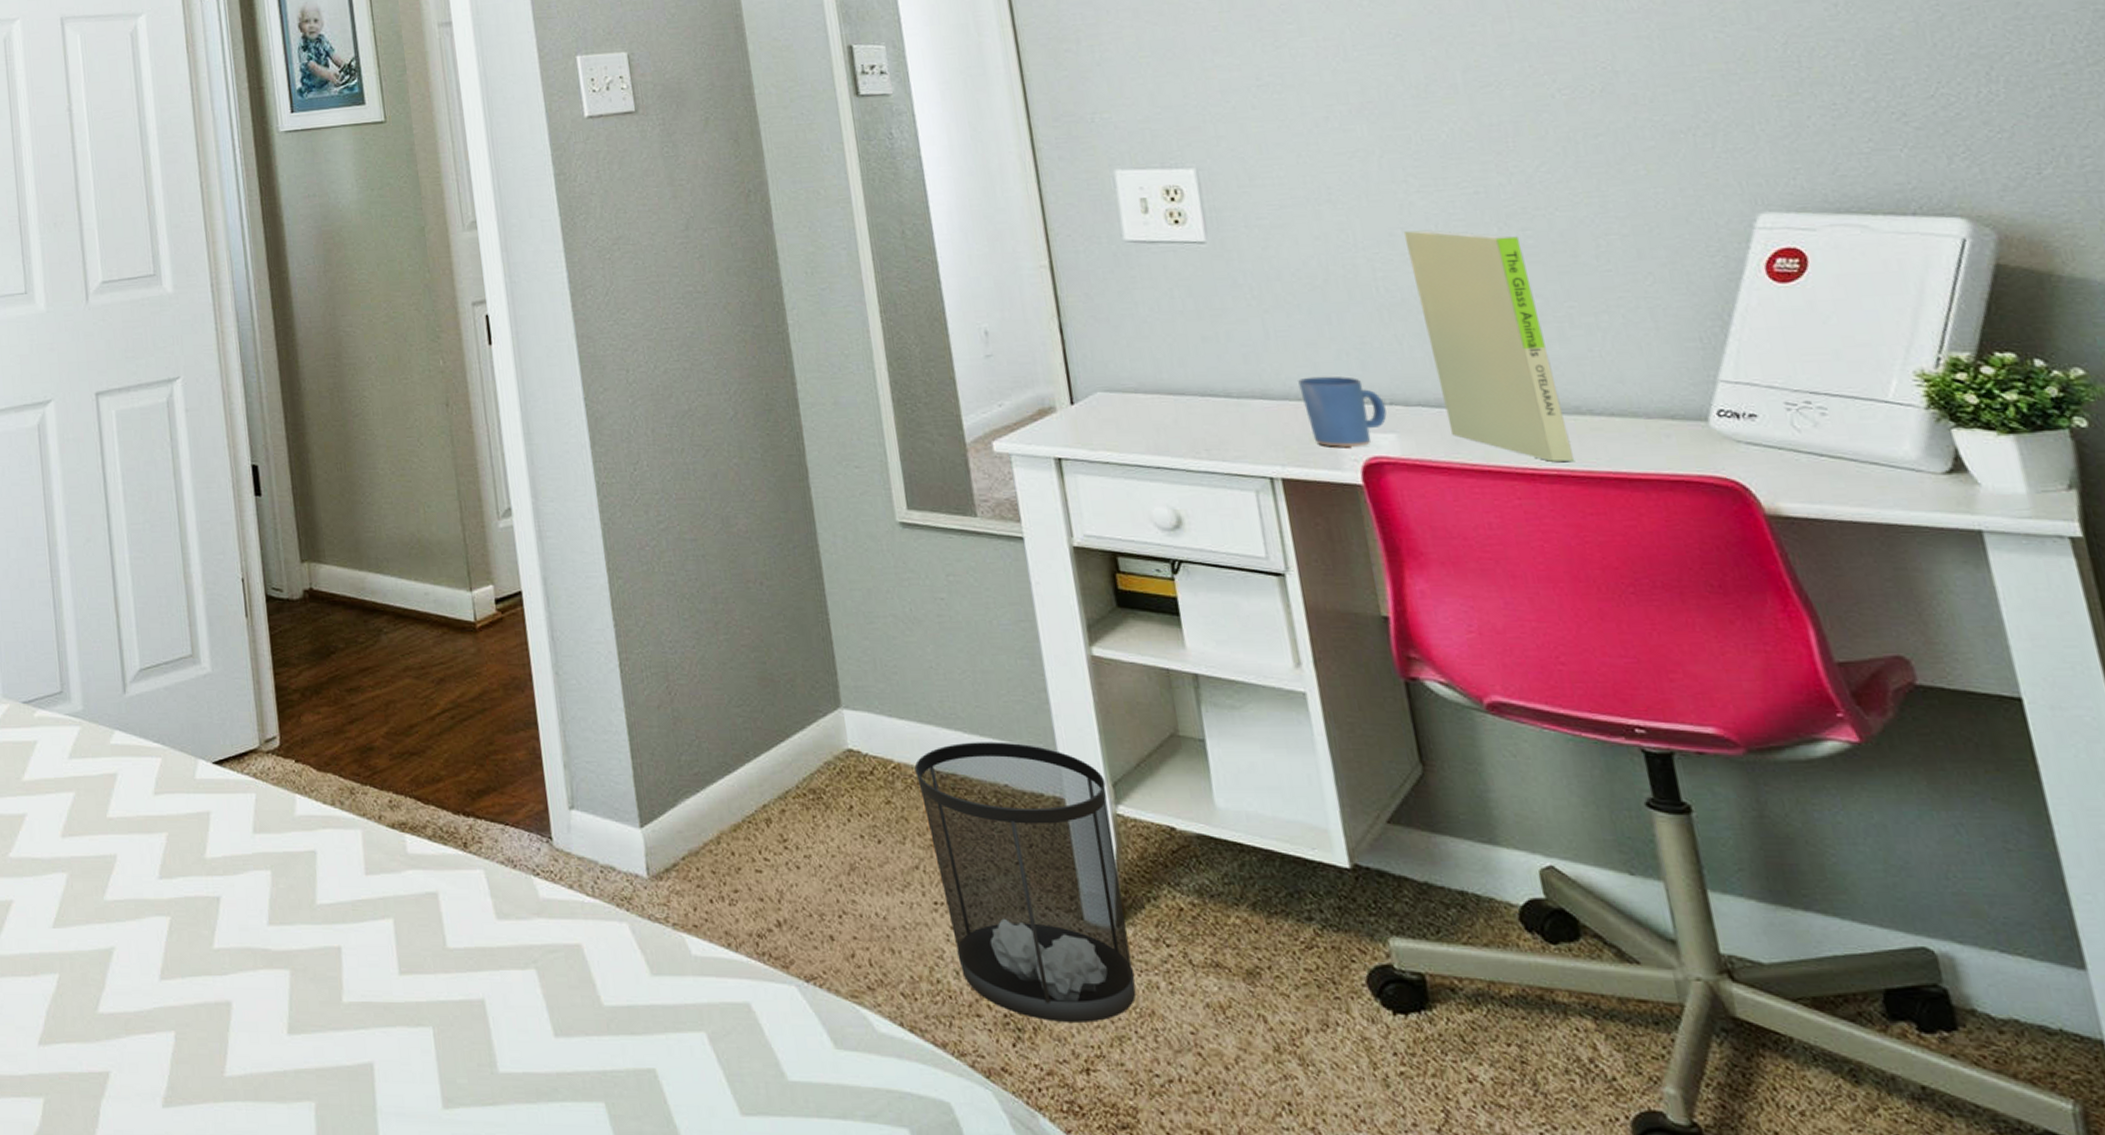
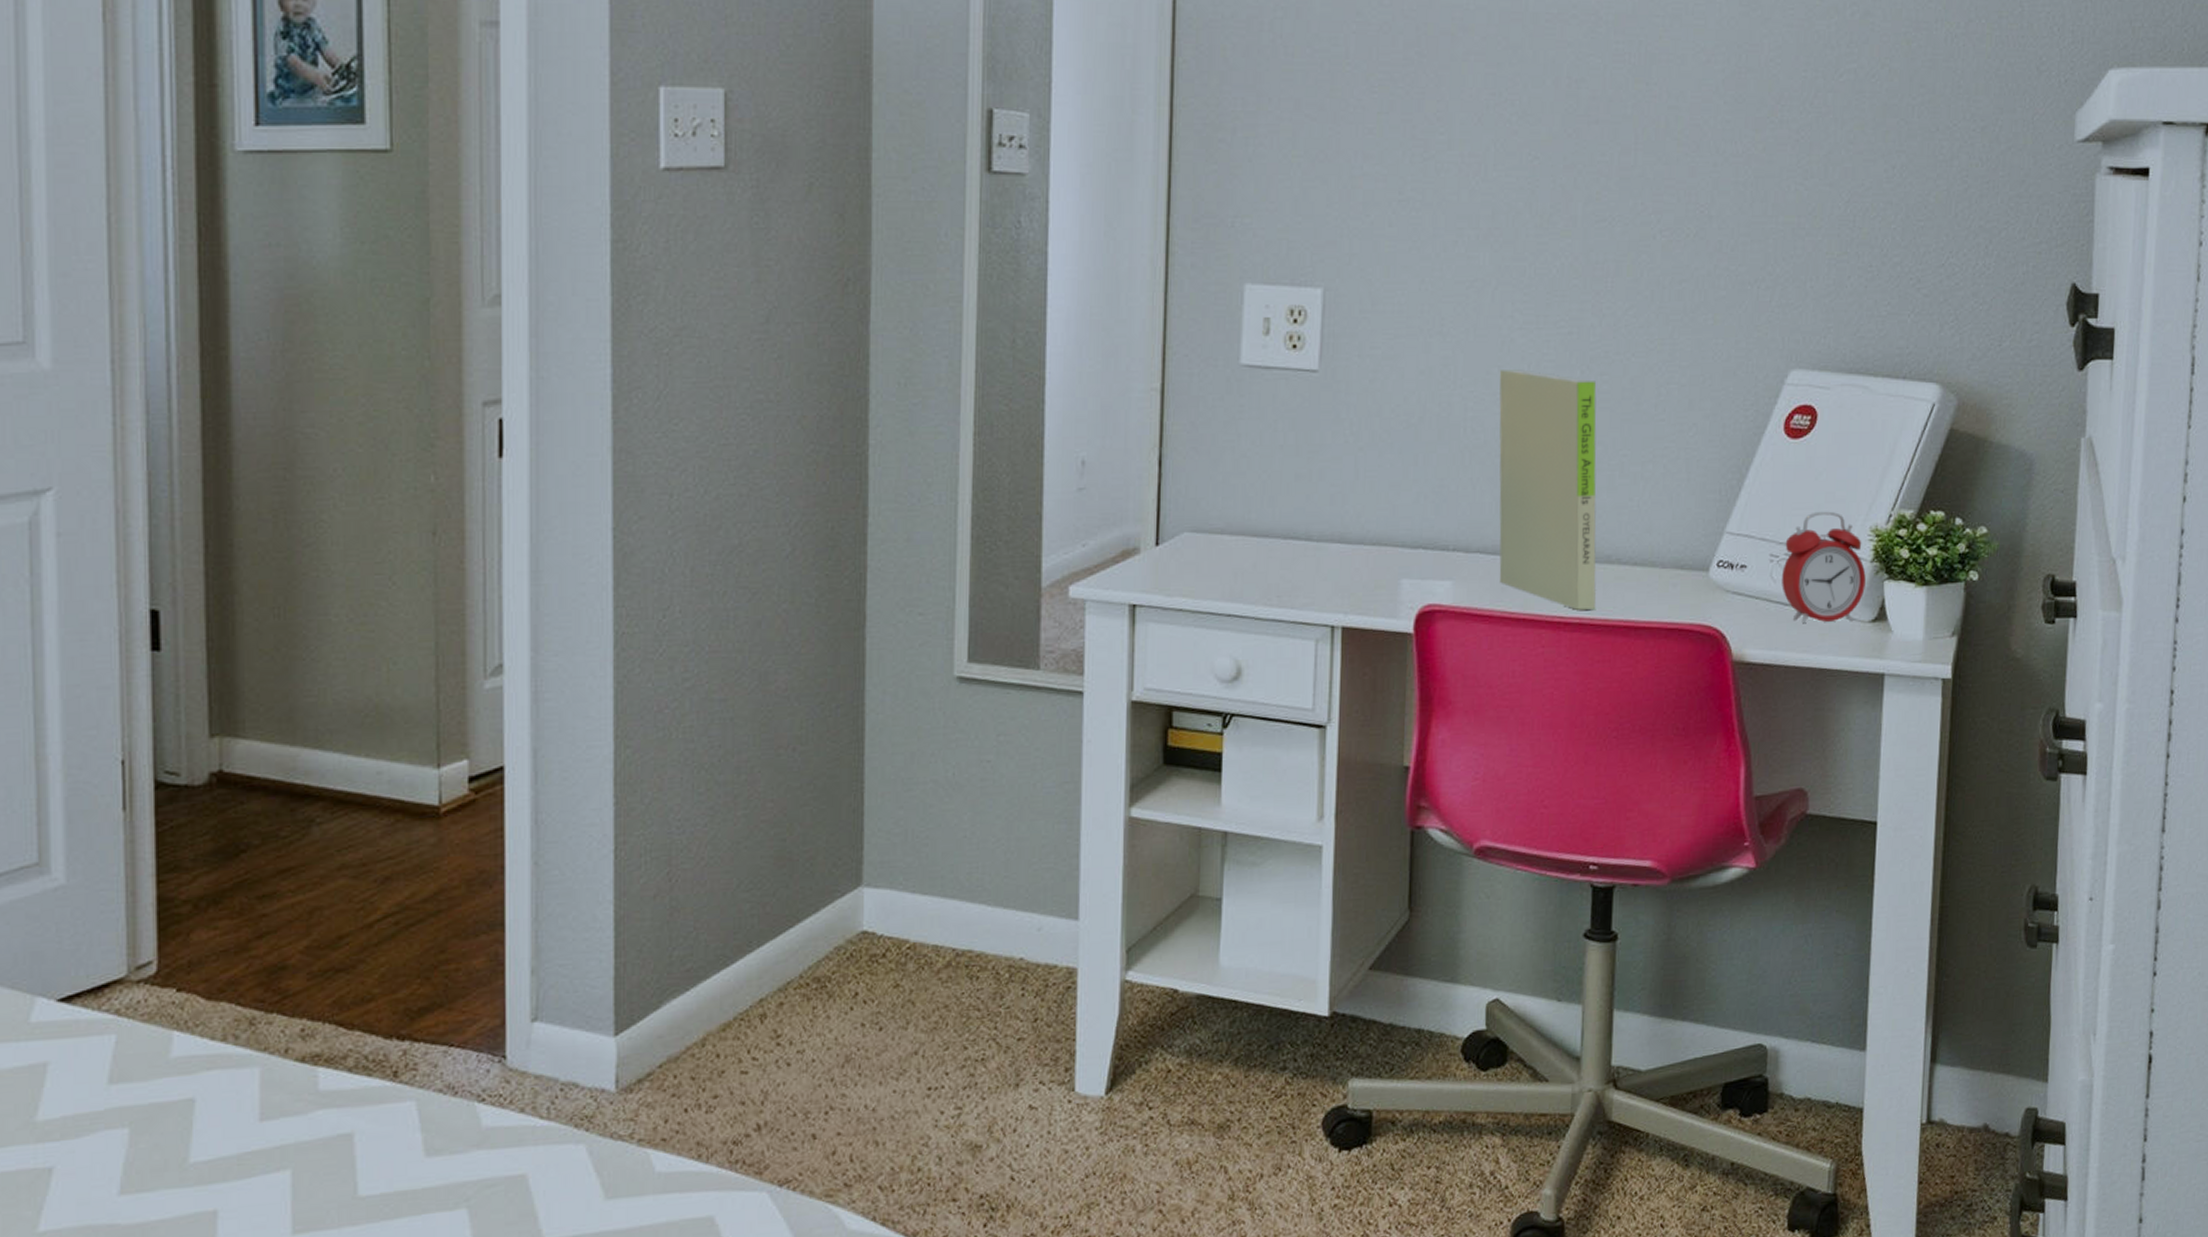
waste bin: present [914,742,1137,1023] -> none [930,913,1120,1197]
mug: present [1298,376,1387,447] -> none [1376,520,1448,594]
alarm clock: none [1801,356,1927,476] -> present [1782,511,1866,624]

